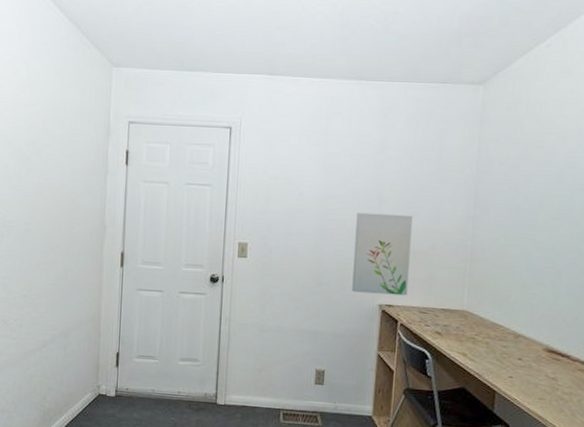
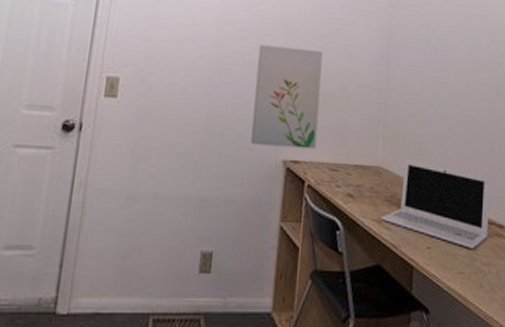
laptop: none [465,304,576,380] -> present [380,159,491,249]

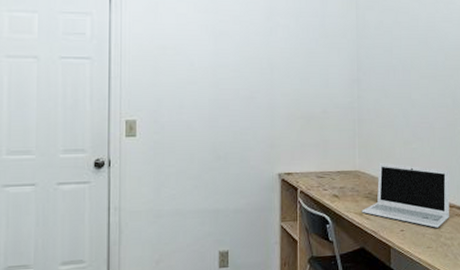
wall art: present [251,44,323,149] -> none [250,80,304,163]

